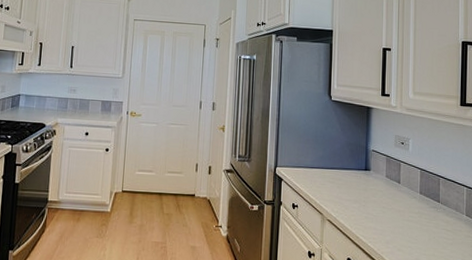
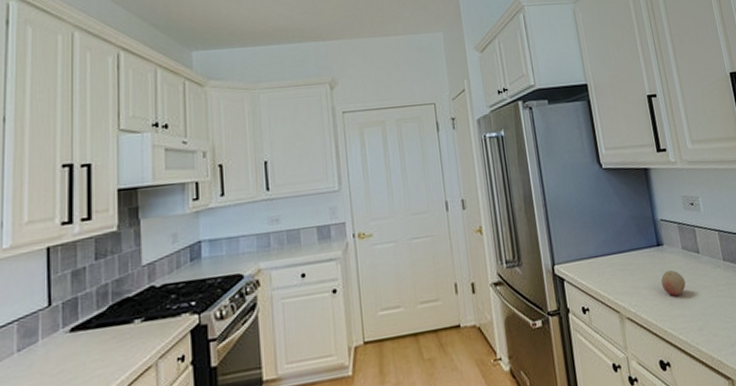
fruit: none [362,191,383,212] -> present [660,270,686,296]

